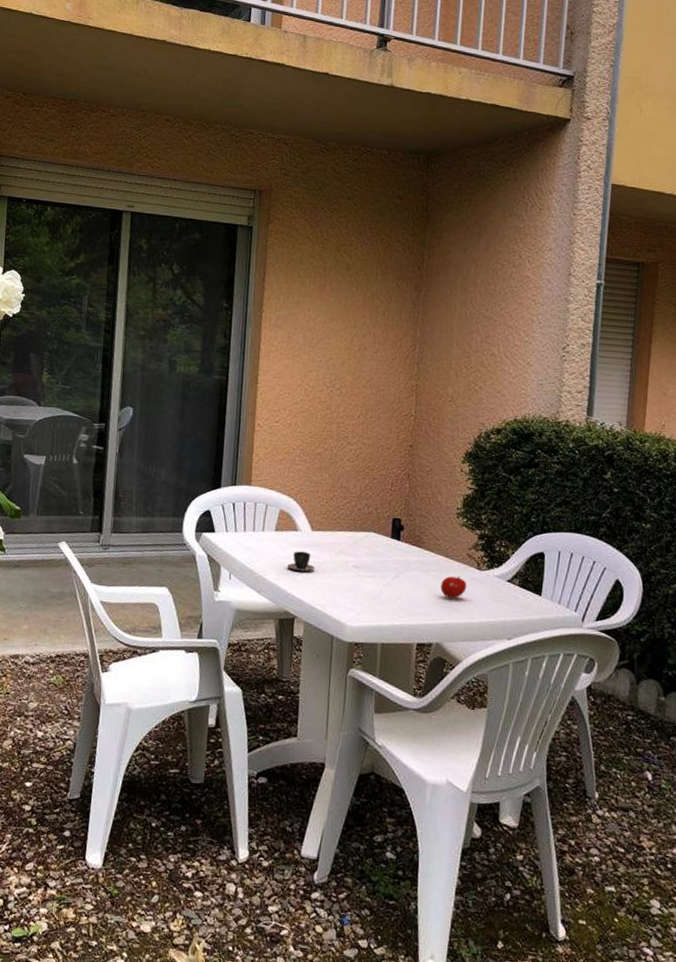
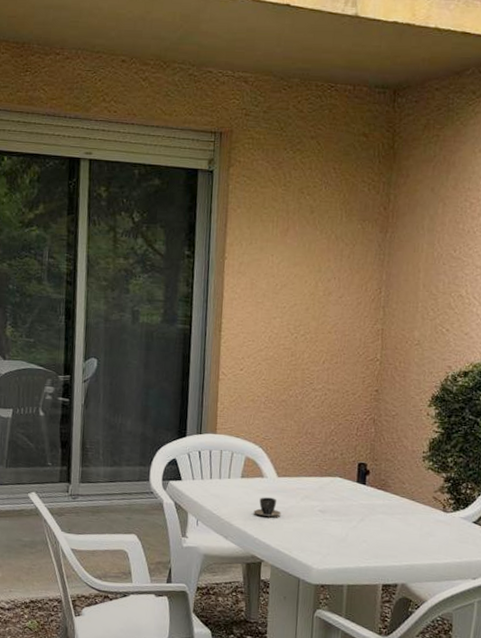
fruit: present [440,576,467,599] -> none [406,518,433,541]

